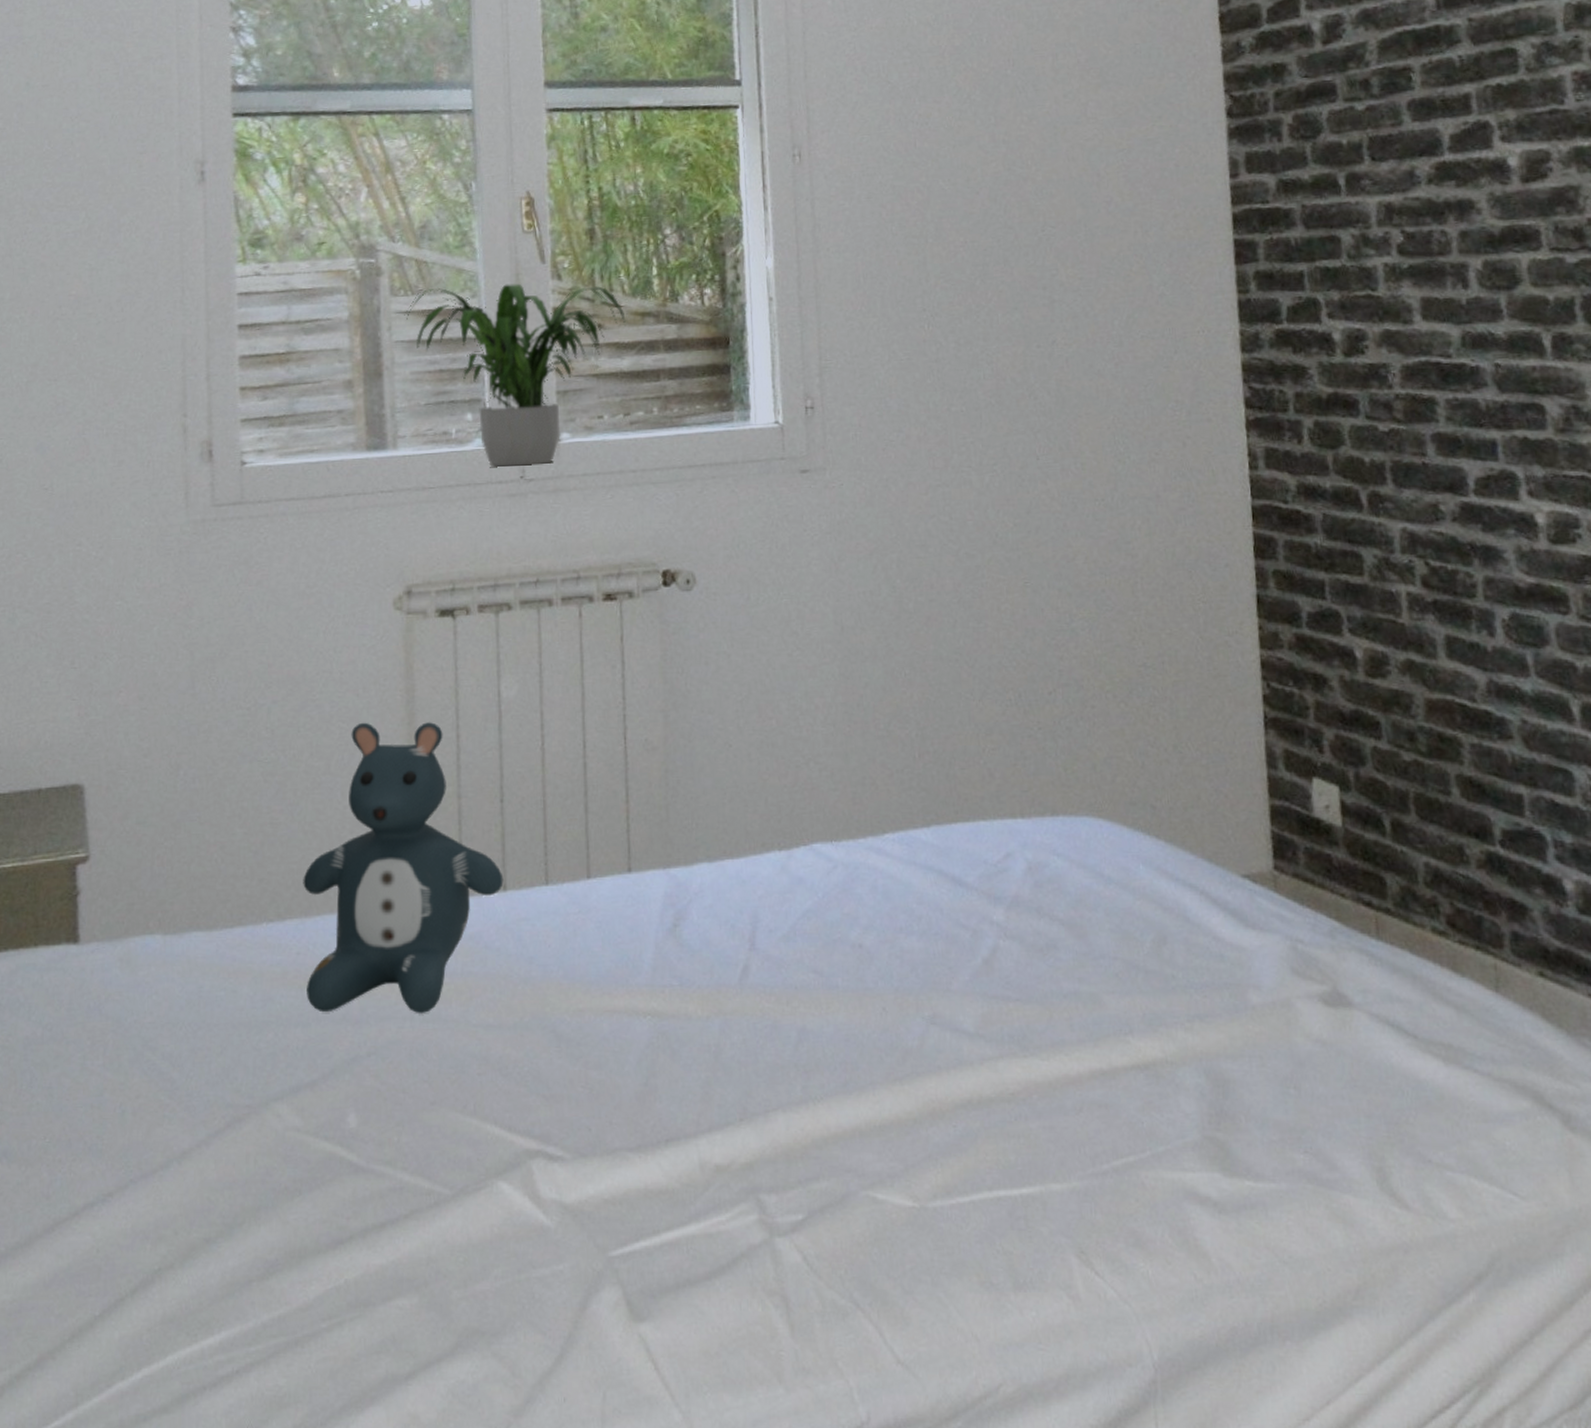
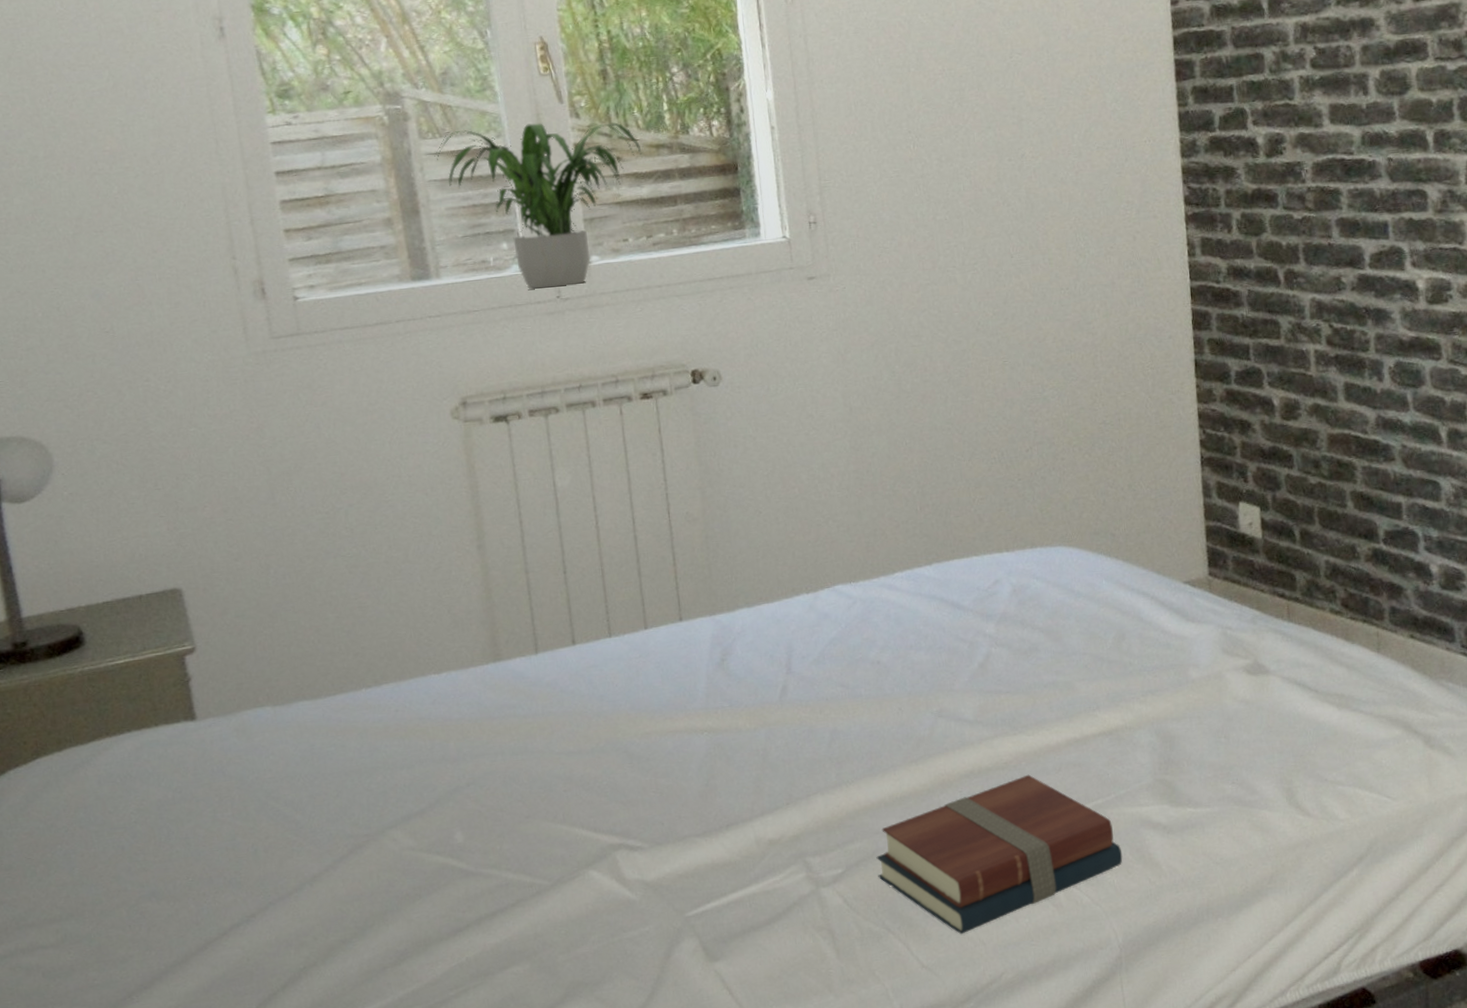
stuffed animal: present [303,722,504,1013] -> none [394,512,573,755]
books: none [846,1112,1160,1323] -> present [876,774,1123,935]

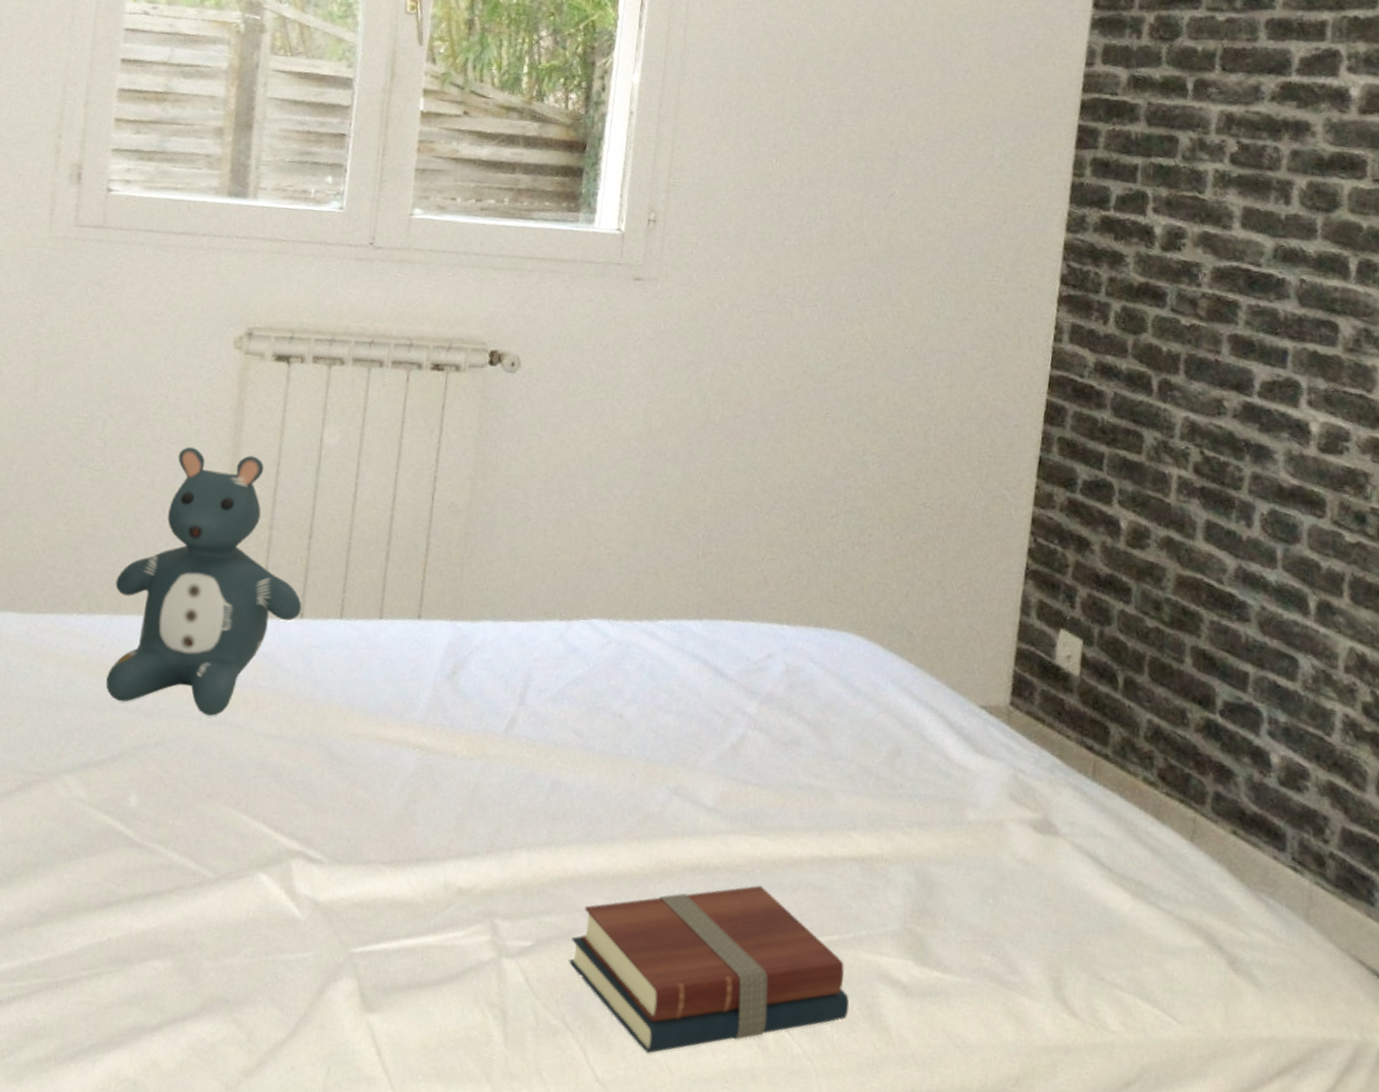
stuffed animal: none [394,512,573,755] -> present [106,446,302,716]
potted plant: present [434,122,643,290] -> none [281,53,491,236]

